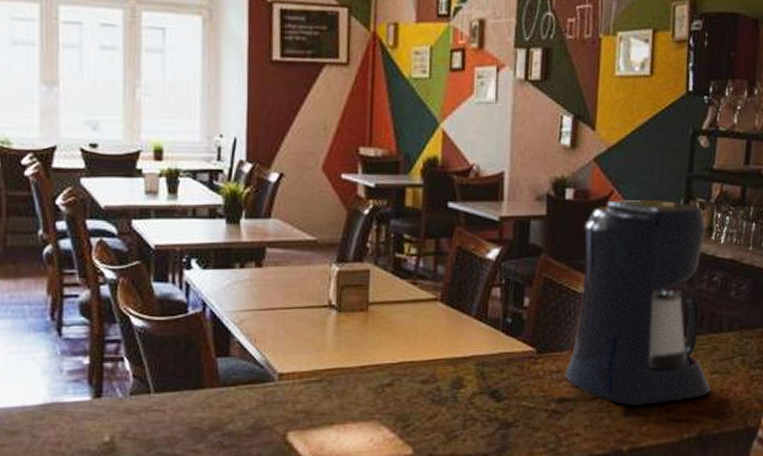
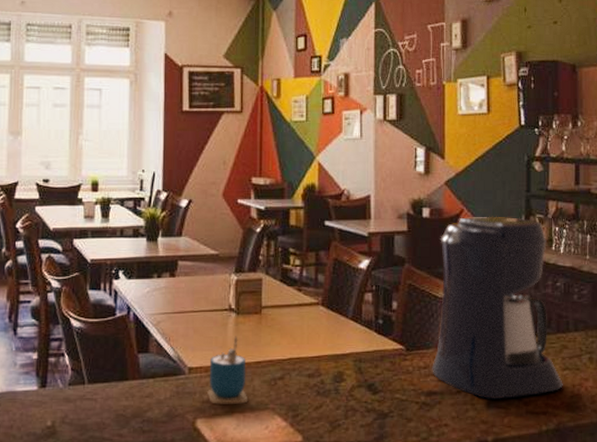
cup: none [301,337,351,415] -> present [207,336,249,405]

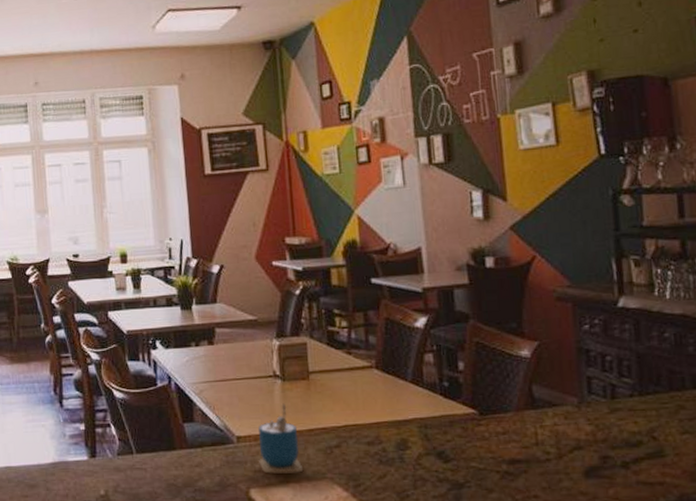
coffee maker: present [432,216,563,400] -> none [509,260,683,469]

